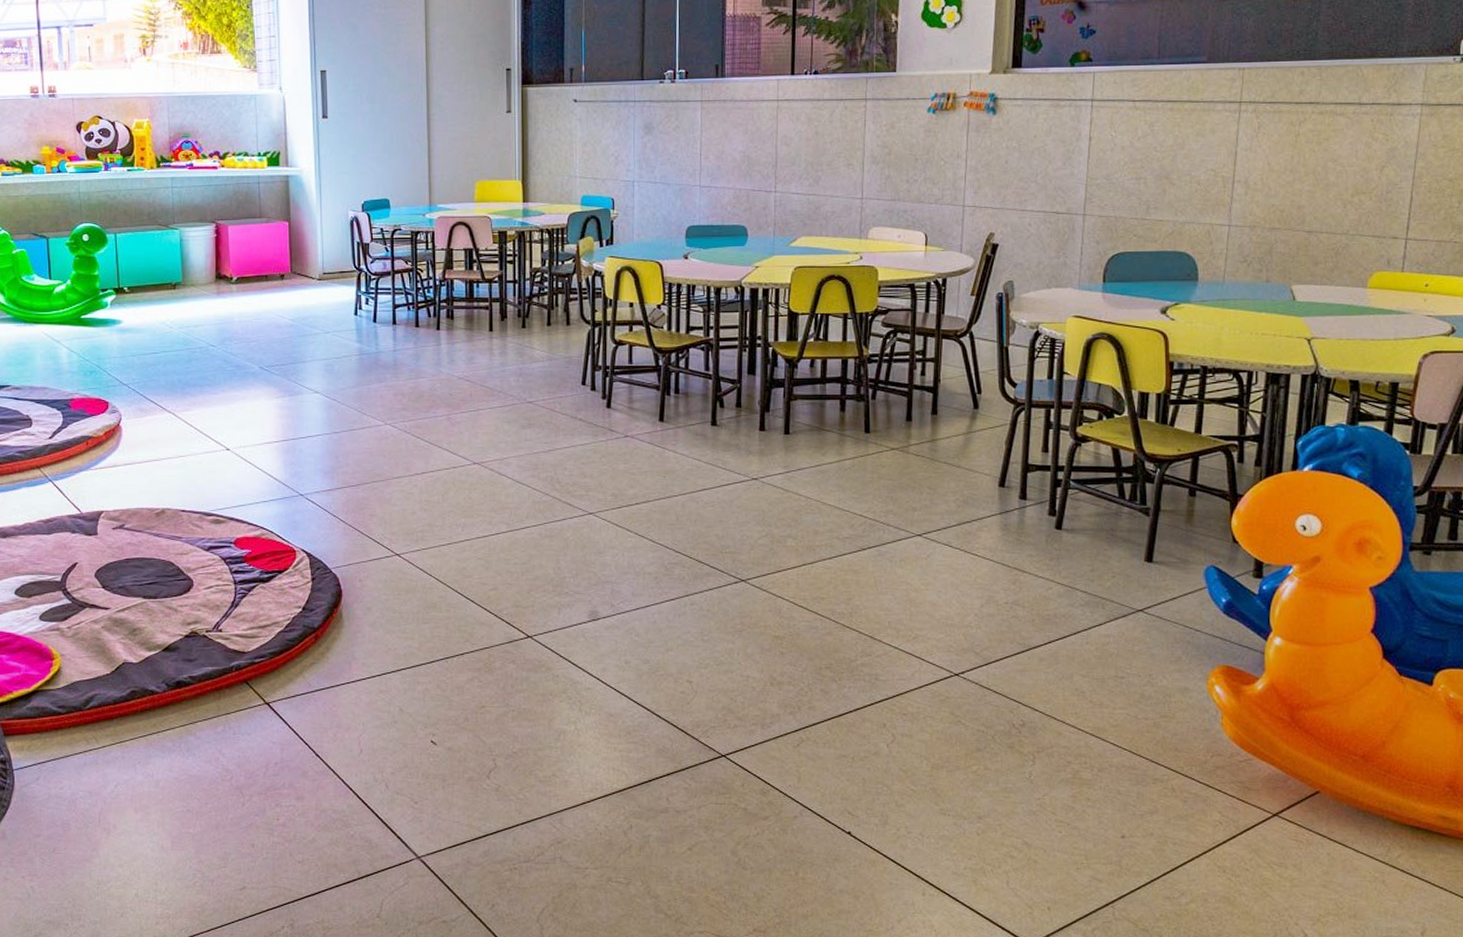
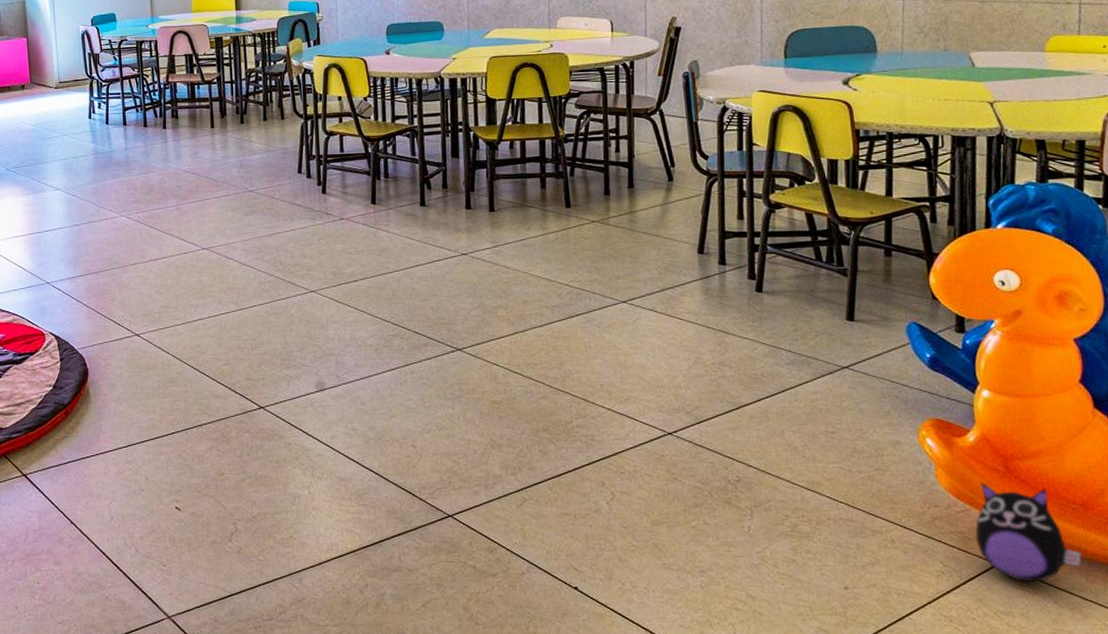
plush toy: none [1255,732,1357,834] -> present [975,482,1081,582]

